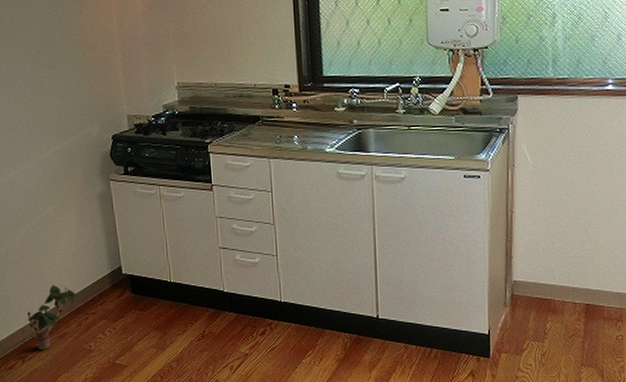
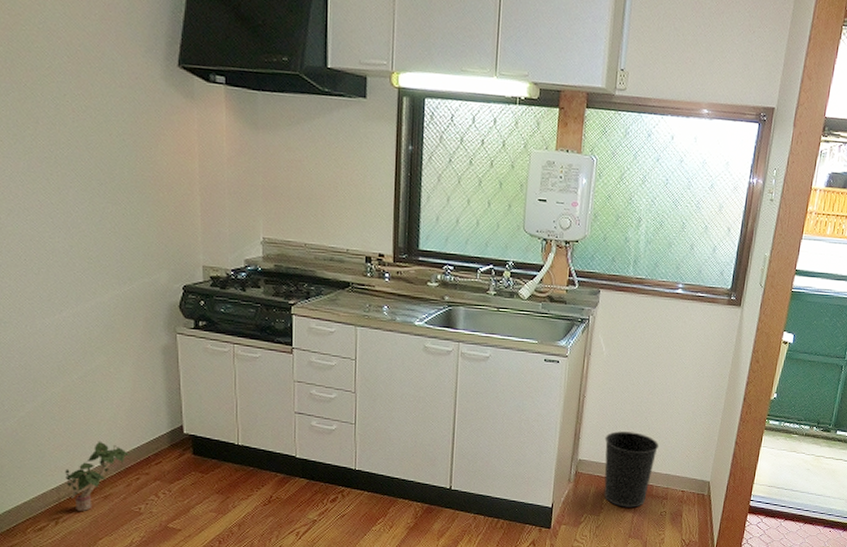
wastebasket: none [540,247,606,332] -> present [603,431,659,508]

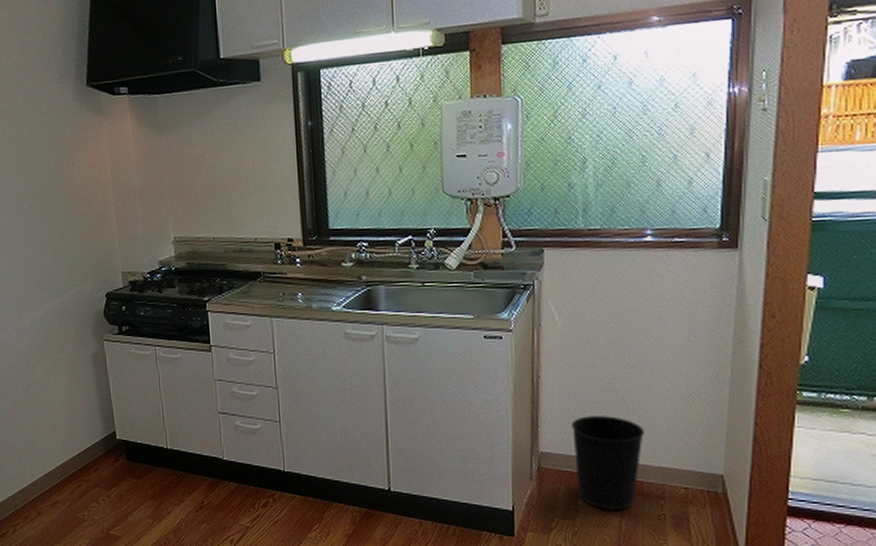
potted plant: present [65,441,130,511] -> none [19,449,72,518]

